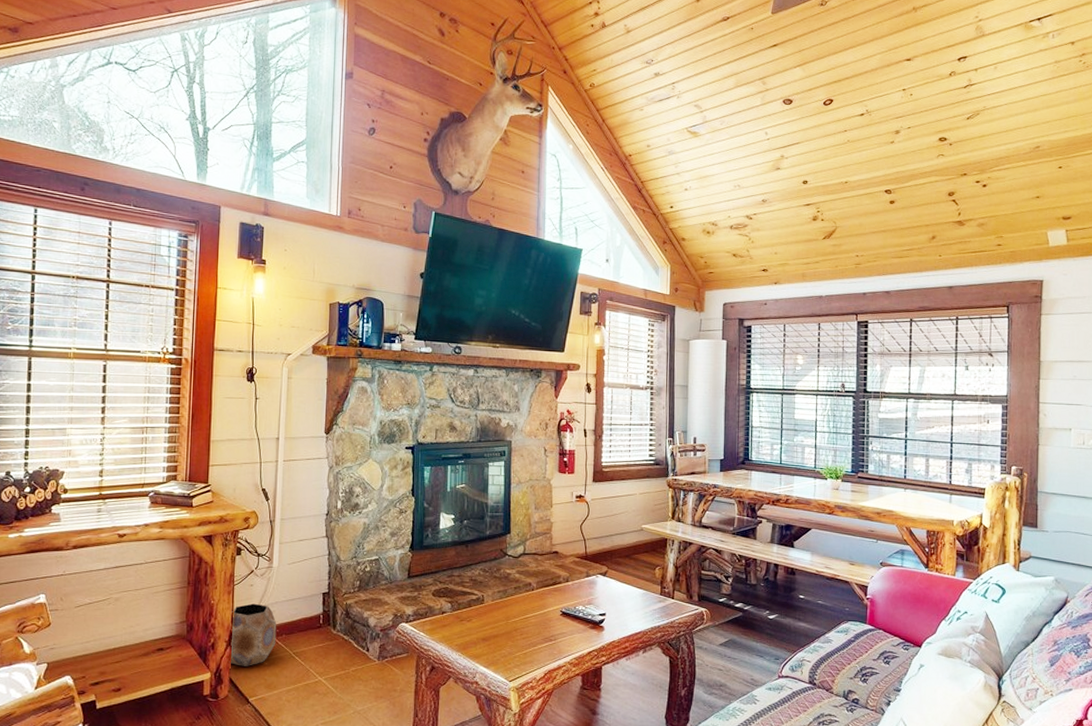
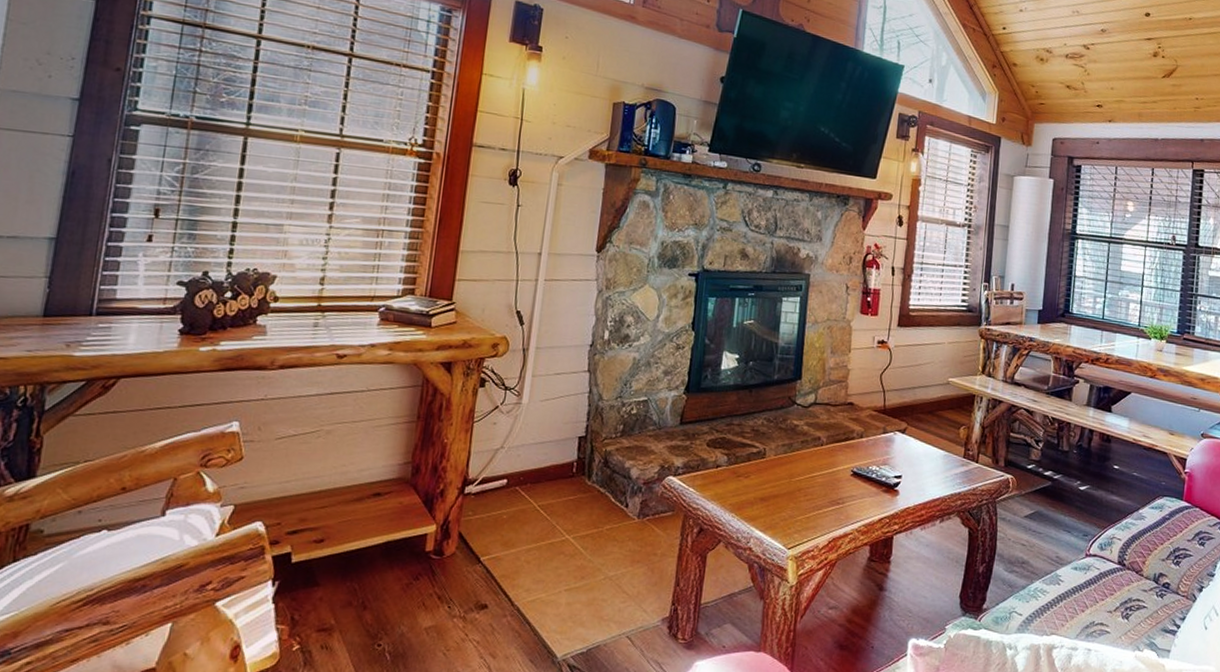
planter: present [229,603,277,666] -> none [459,444,522,519]

